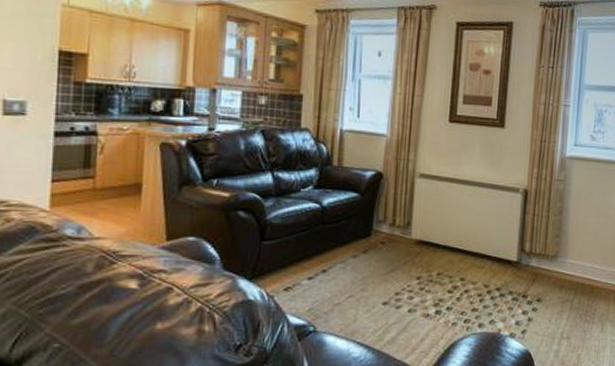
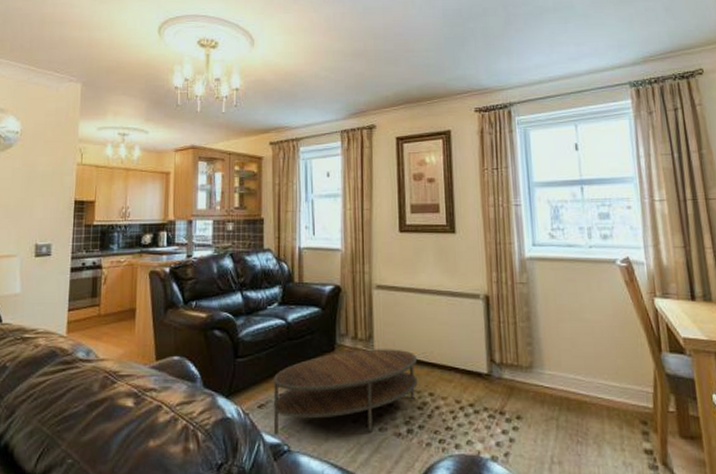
coffee table: none [299,236,452,317] -> present [273,349,418,436]

